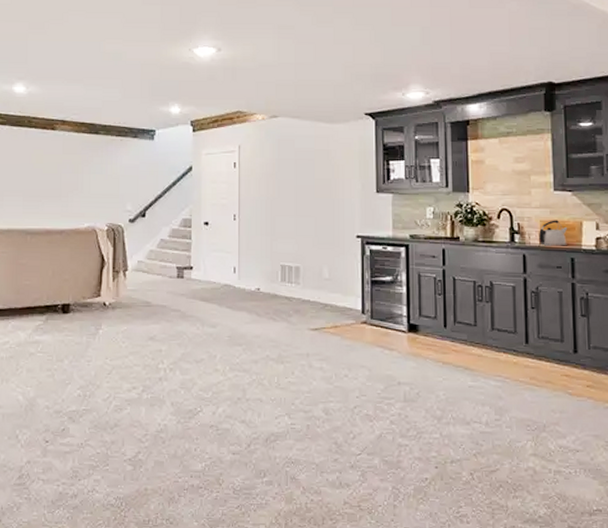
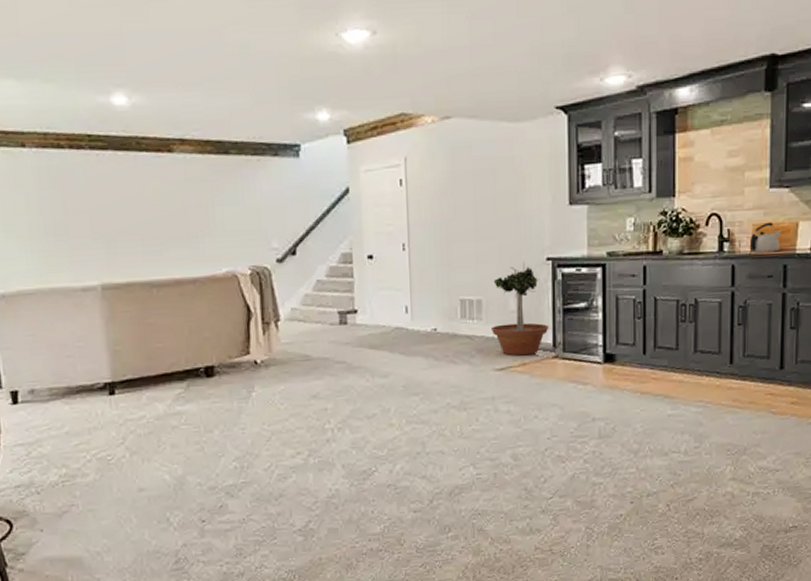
potted tree: none [308,236,358,319] -> present [492,261,548,356]

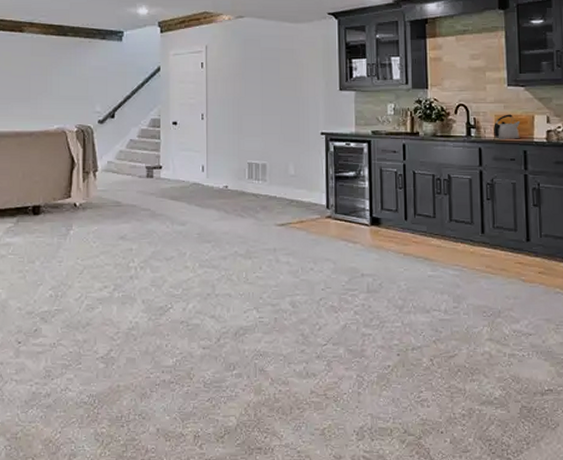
potted tree: present [492,261,548,356] -> none [274,134,322,214]

